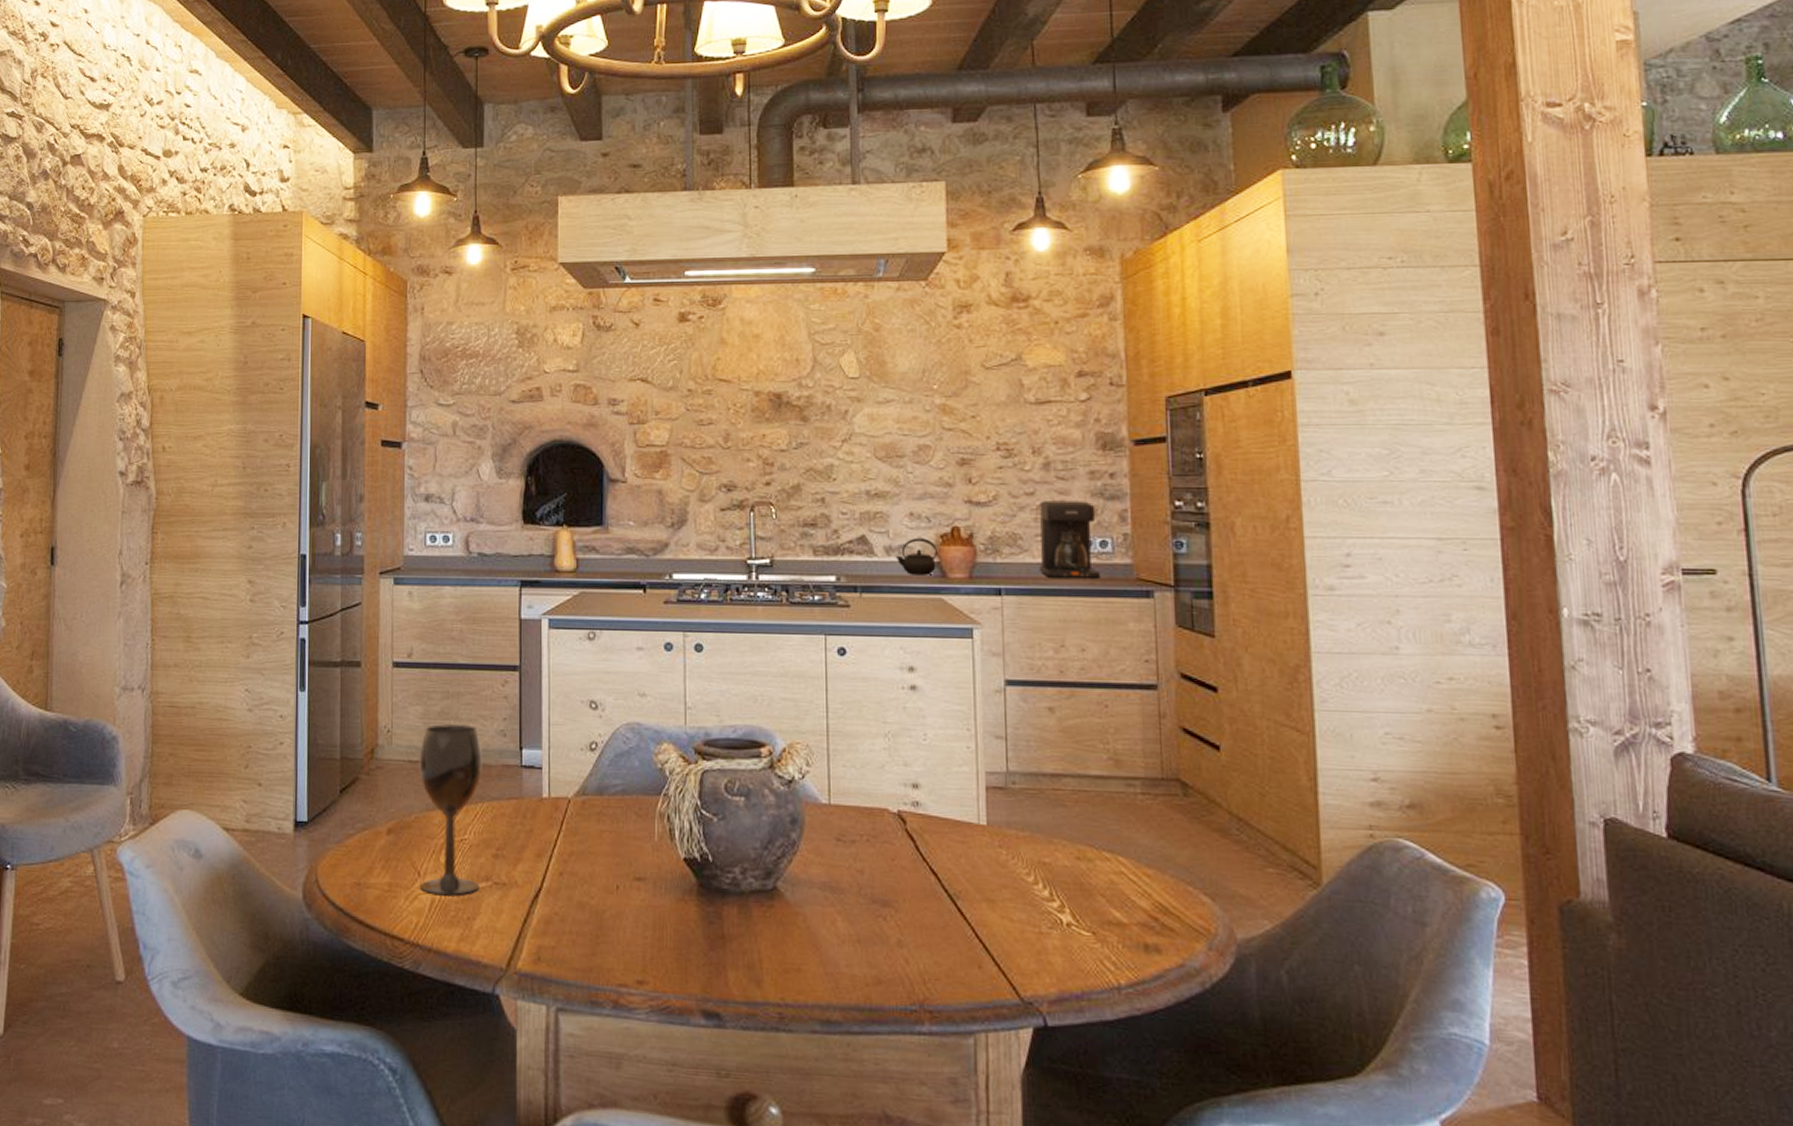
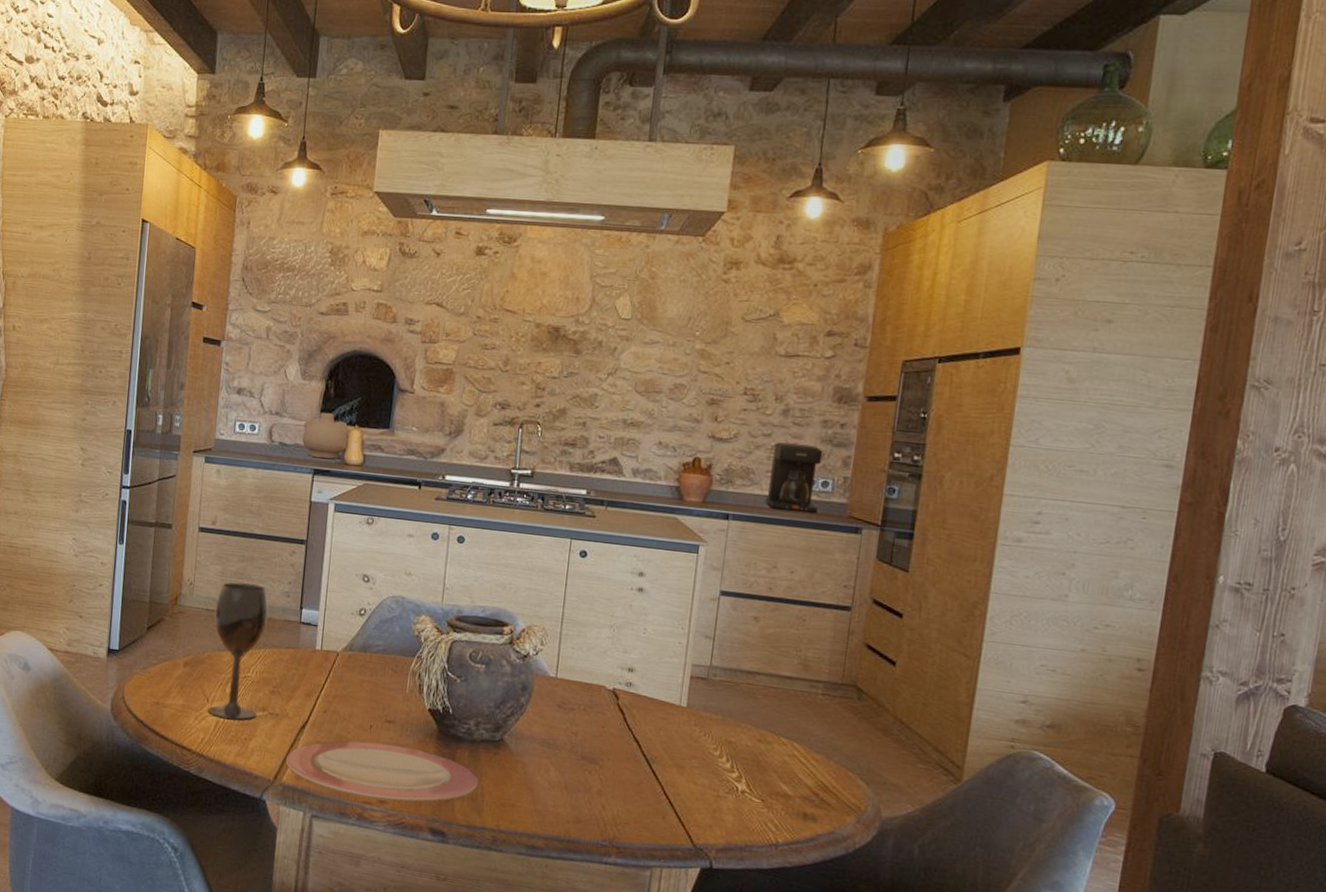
ceramic jug: none [503,513,556,568] -> present [301,412,349,460]
plate: none [520,906,753,980] -> present [286,740,479,802]
kettle: present [896,538,937,577] -> none [641,464,679,498]

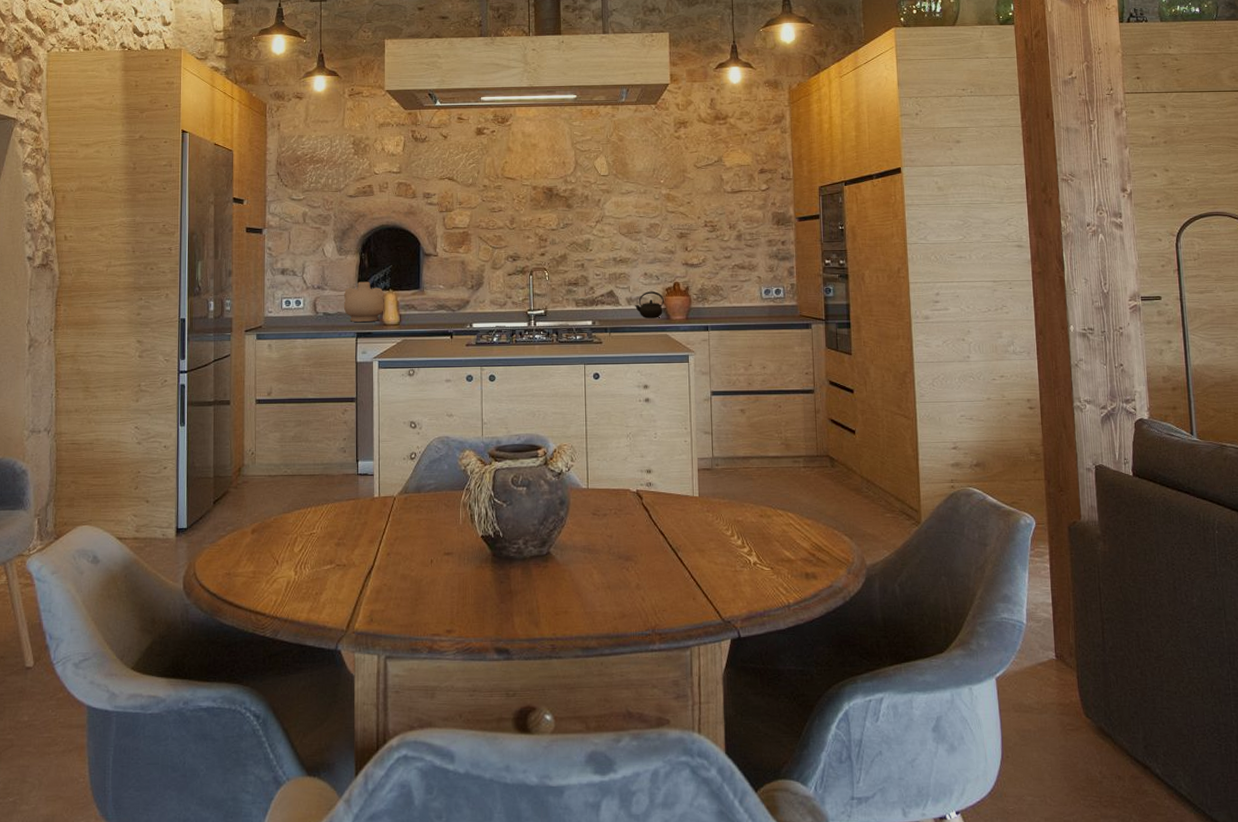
wine glass: present [208,582,269,720] -> none [277,445,328,578]
plate: present [286,740,479,802] -> none [357,574,533,630]
kettle: none [641,464,679,498] -> present [635,291,664,320]
coffee maker: present [765,442,823,514] -> none [734,261,775,318]

